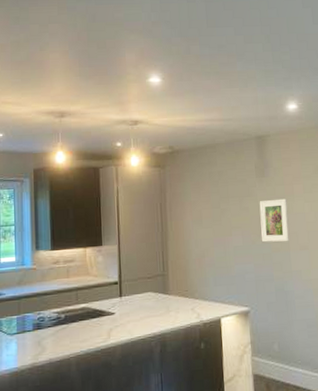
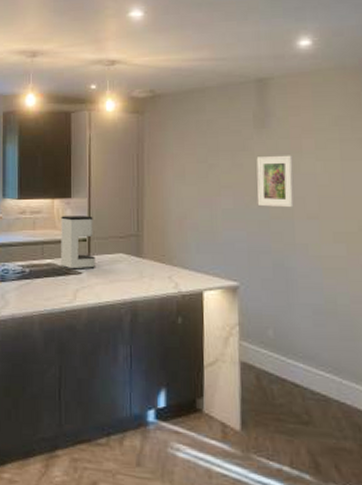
coffee maker: none [93,261,127,311] -> present [61,216,95,270]

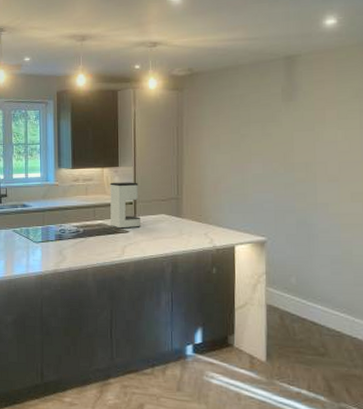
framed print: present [256,155,295,208] -> none [283,125,318,172]

